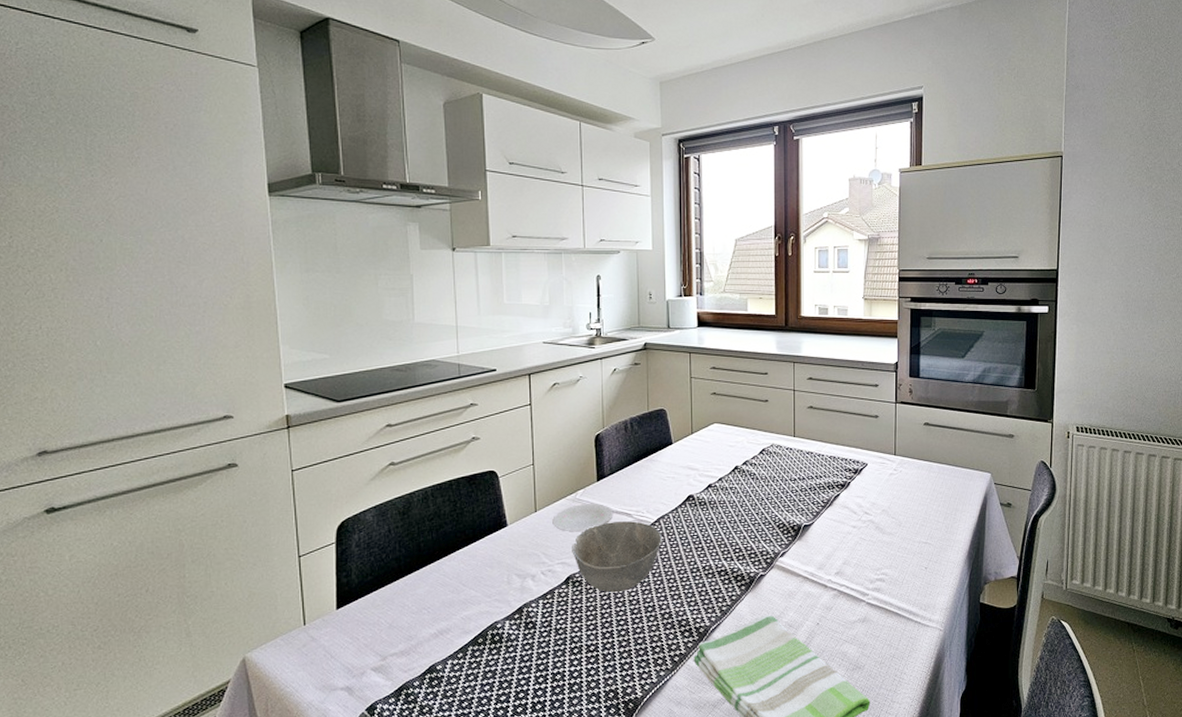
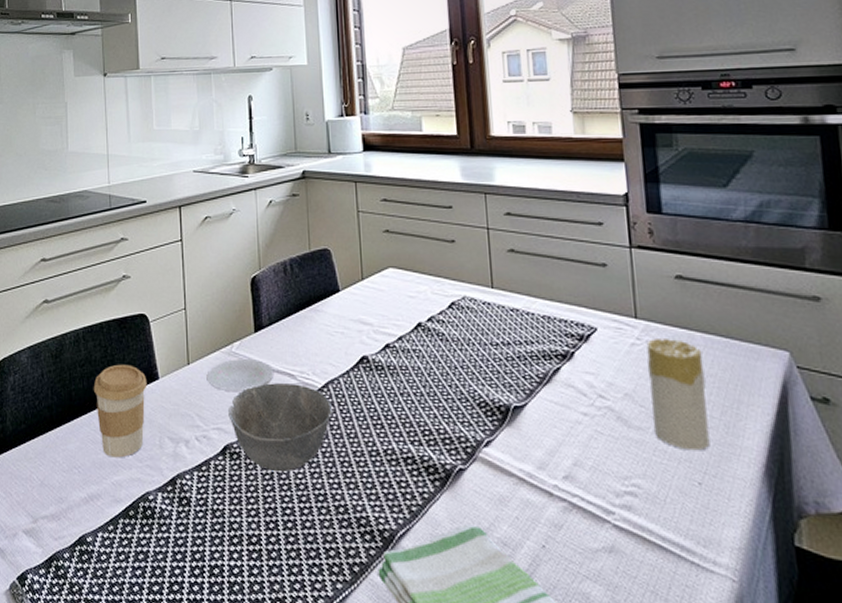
coffee cup: none [442,515,496,597] -> present [93,364,148,458]
candle: none [899,469,936,546] -> present [646,339,710,451]

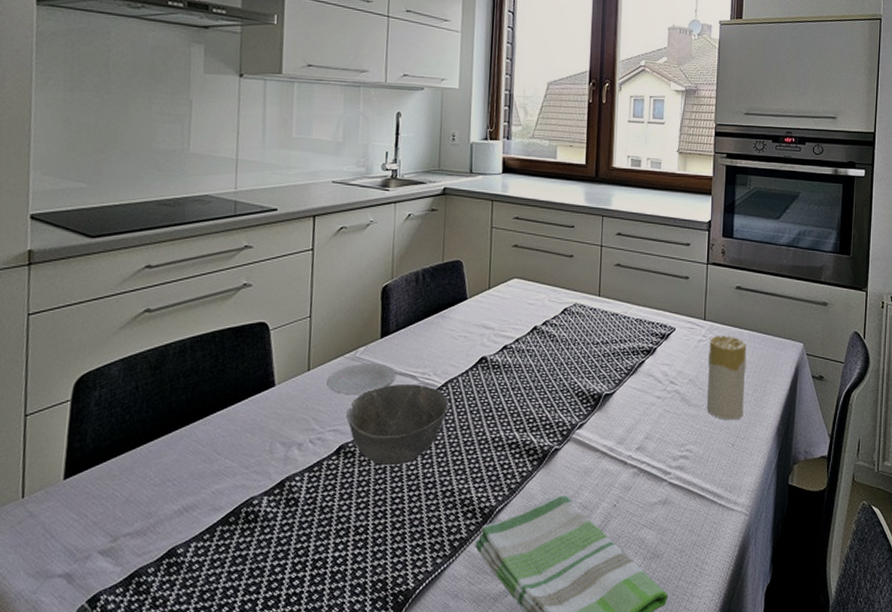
coffee cup: present [93,364,148,458] -> none [198,373,262,467]

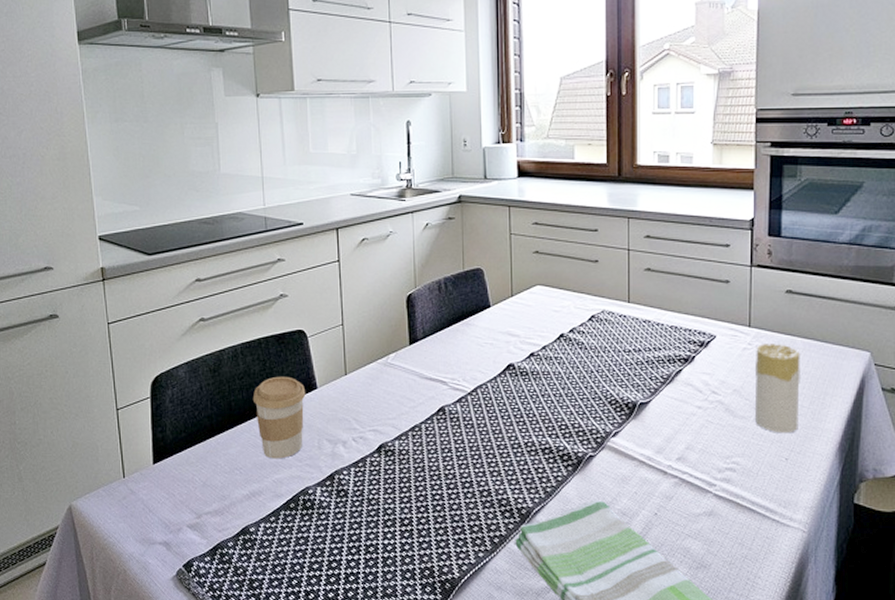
coffee cup: none [198,373,262,467] -> present [252,376,306,459]
plate: present [327,363,396,394] -> none [363,369,426,397]
bowl: present [346,384,450,466] -> none [384,389,481,465]

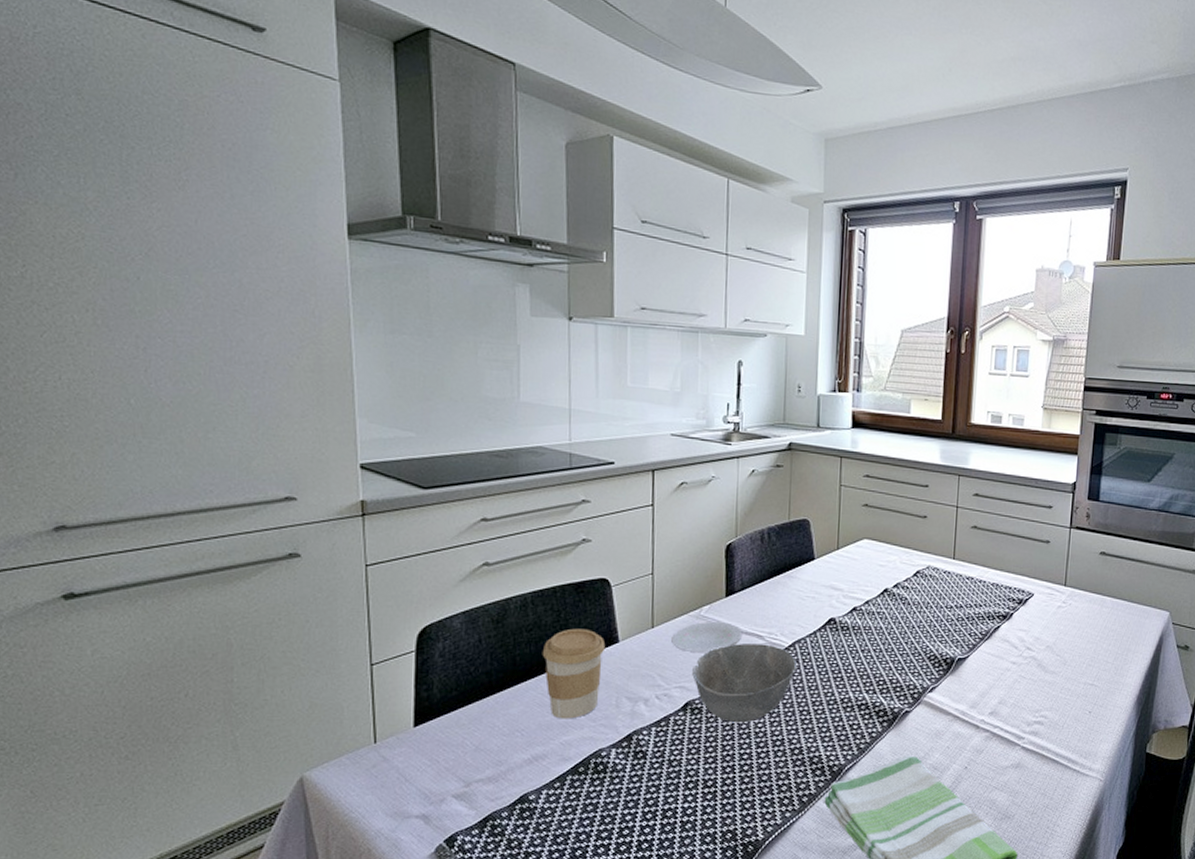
plate: none [363,369,426,397] -> present [671,622,742,652]
bowl: none [384,389,481,465] -> present [692,644,798,723]
candle: present [754,344,800,434] -> none [1063,602,1109,688]

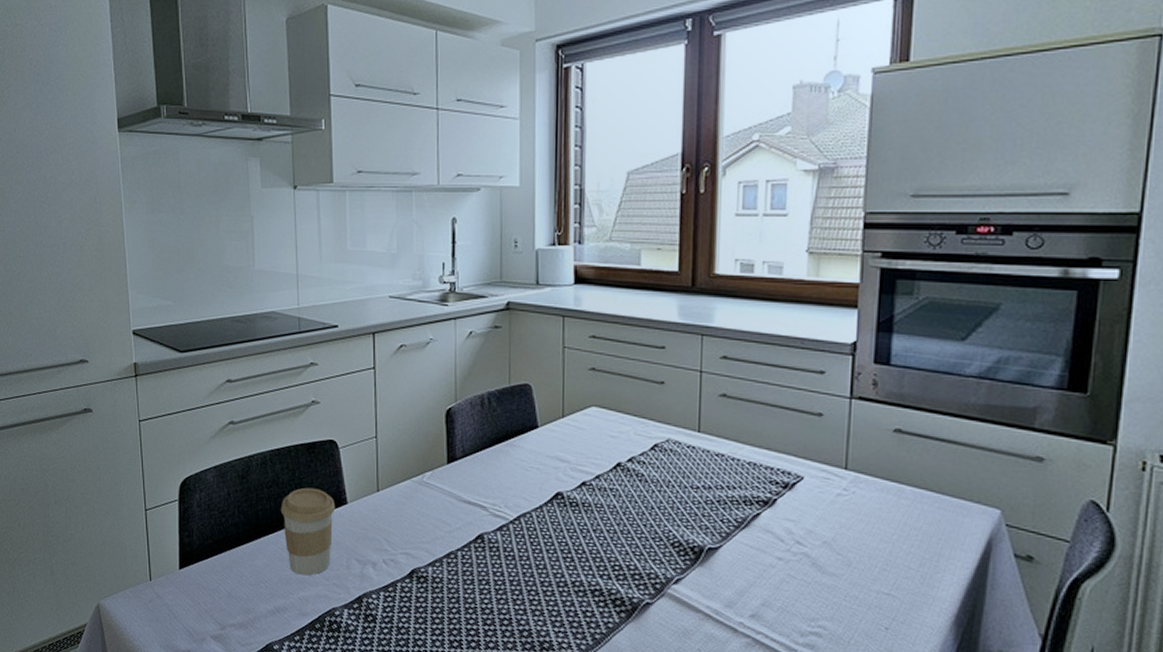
plate: present [671,622,742,652] -> none [396,488,464,520]
bowl: present [692,644,798,723] -> none [417,513,524,597]

